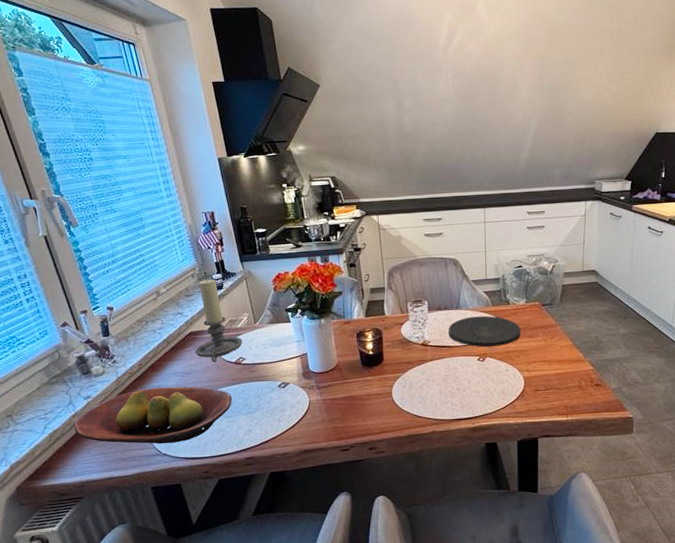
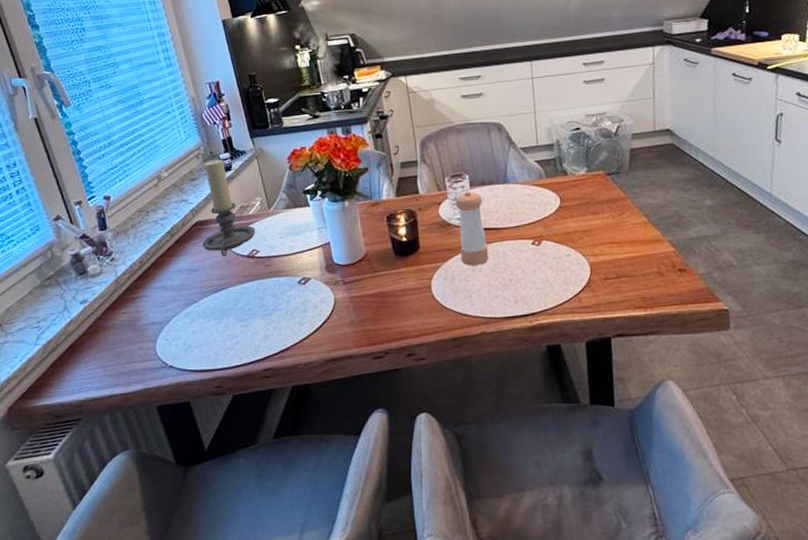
fruit bowl: present [74,386,232,444] -> none [70,286,246,355]
pepper shaker: none [415,314,442,377] -> present [455,191,489,266]
plate: present [448,316,521,347] -> none [495,190,583,228]

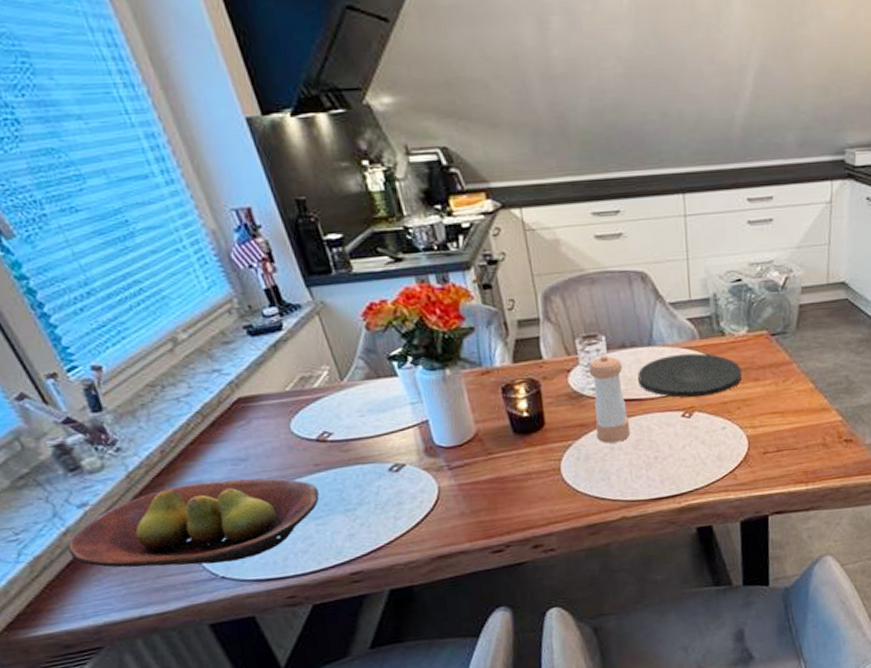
fruit bowl: none [70,286,246,355] -> present [68,478,320,568]
candle holder: present [202,159,256,257] -> none [241,315,326,441]
plate: none [495,190,583,228] -> present [638,353,743,398]

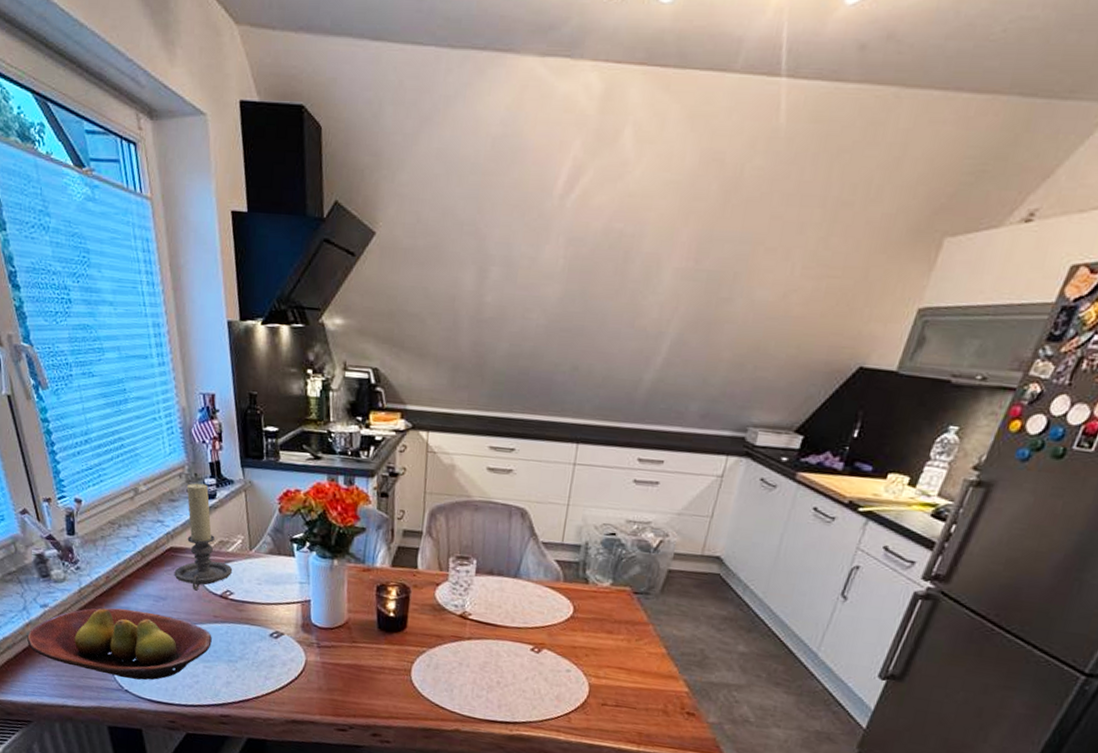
candle holder: none [241,315,326,441] -> present [174,483,233,591]
pepper shaker: present [588,355,631,443] -> none [449,577,486,660]
plate: present [638,353,743,398] -> none [498,590,598,637]

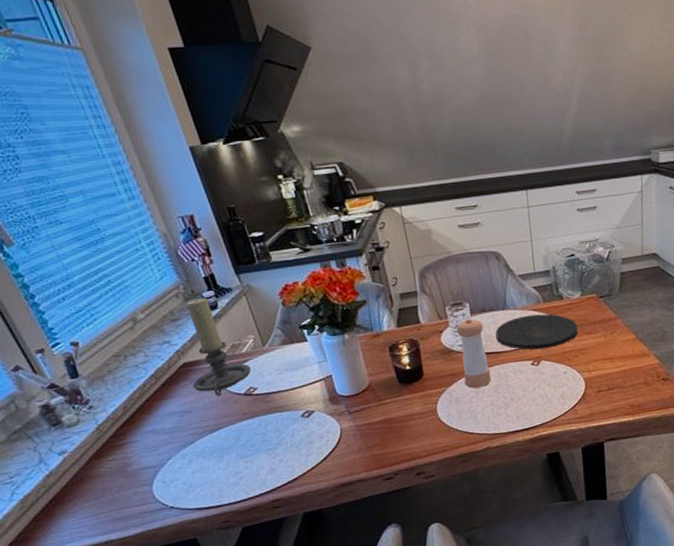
fruit bowl: present [27,607,212,680] -> none [50,425,247,502]
pepper shaker: none [449,577,486,660] -> present [456,318,492,389]
plate: none [498,590,598,637] -> present [495,314,578,350]

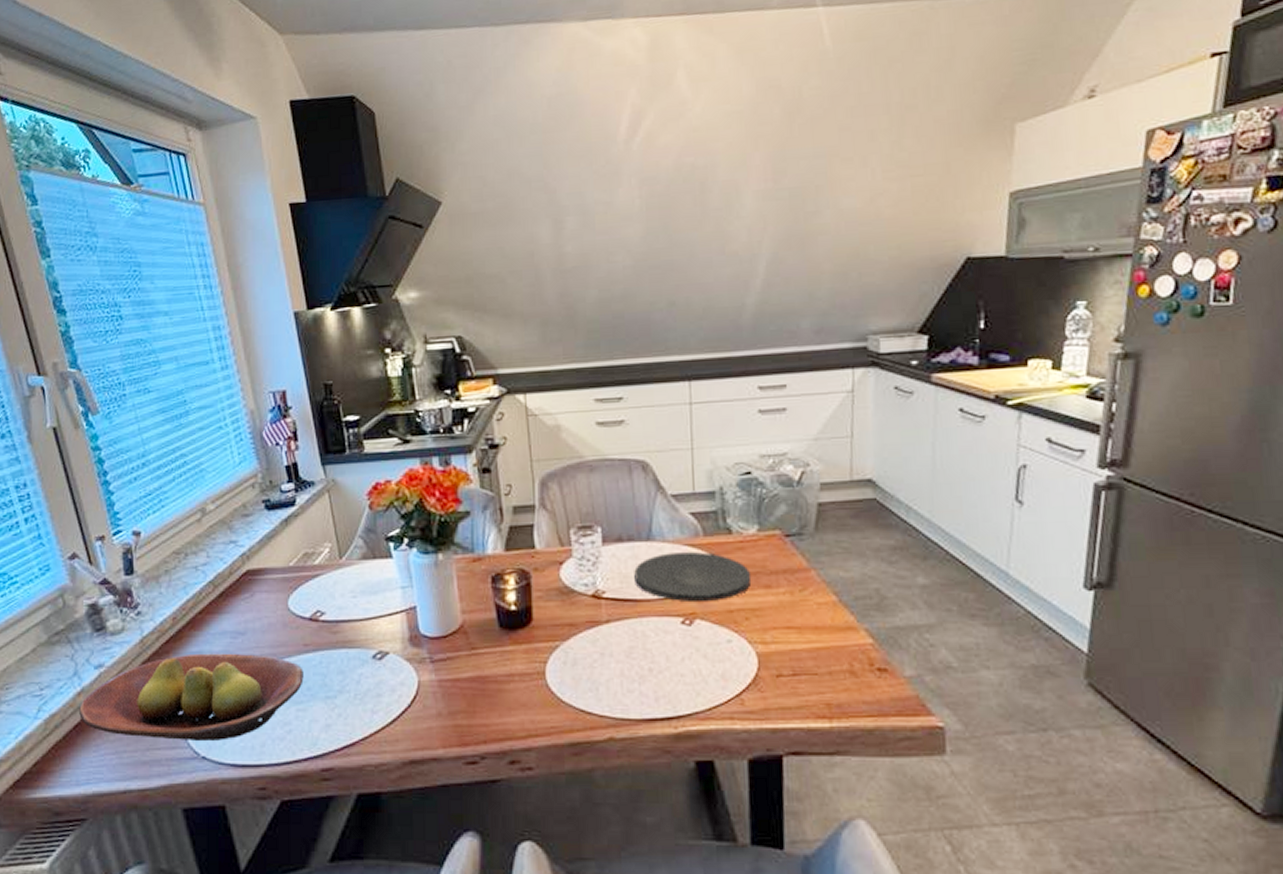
fruit bowl: none [50,425,247,502] -> present [79,653,304,740]
candle holder: present [186,297,252,396] -> none [253,491,322,617]
pepper shaker: present [456,318,492,389] -> none [582,548,624,648]

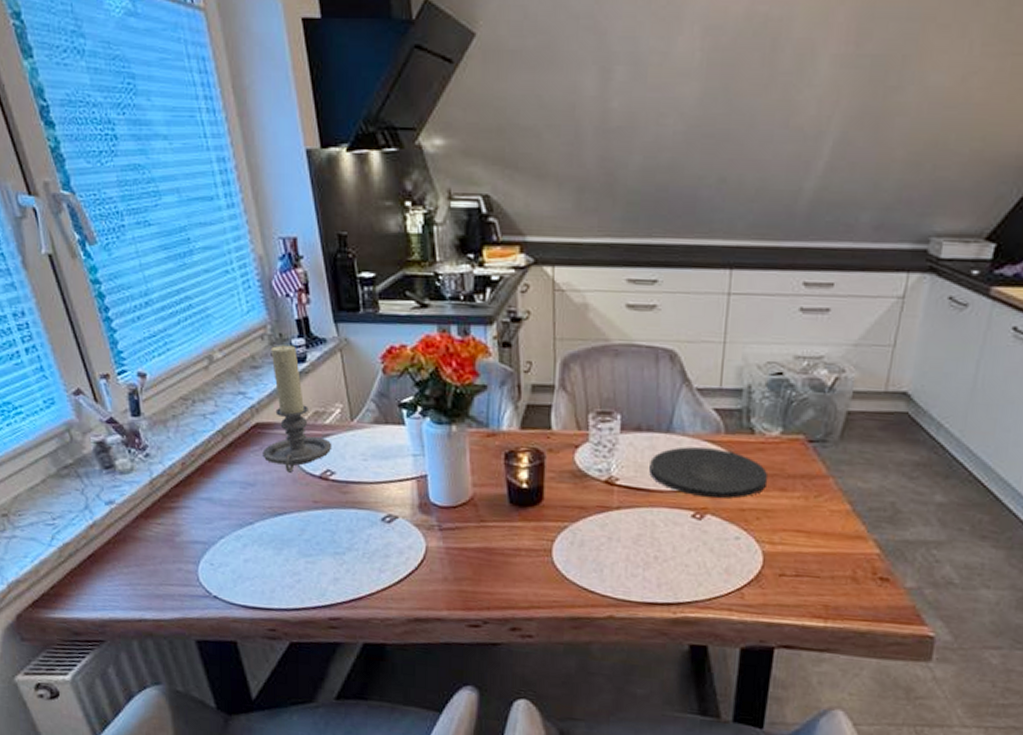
fruit bowl: present [79,653,304,740] -> none [92,499,313,583]
candle holder: none [253,491,322,617] -> present [262,345,332,473]

